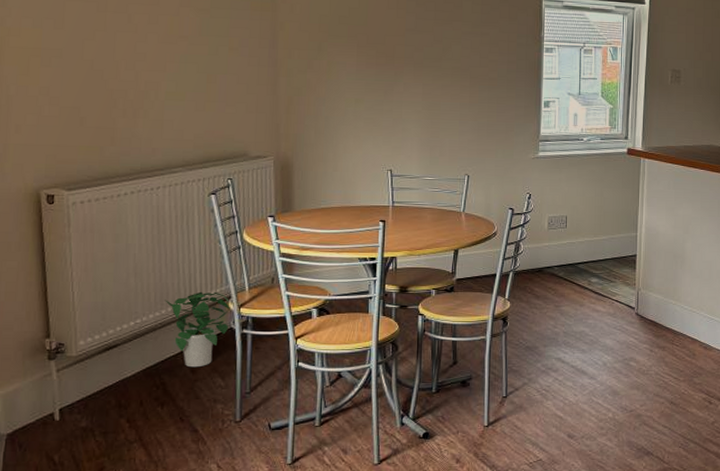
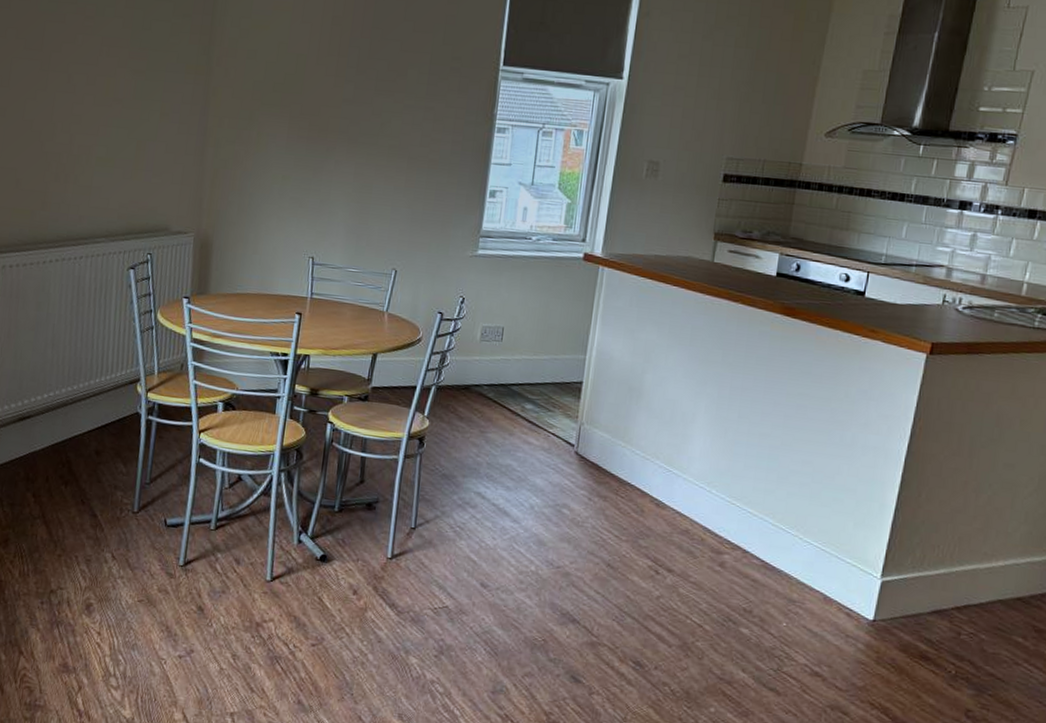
potted plant: present [165,291,232,368] -> none [77,370,140,450]

